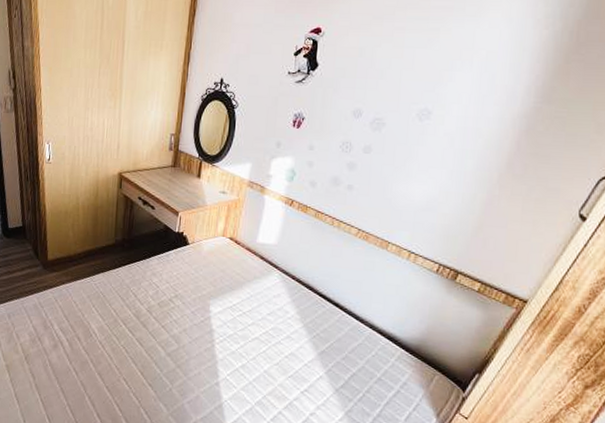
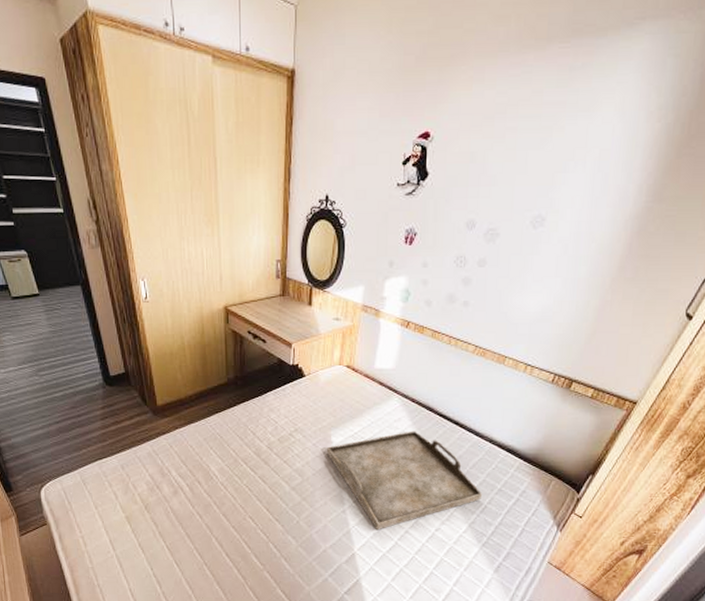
serving tray: none [204,308,361,408] -> present [326,431,483,530]

